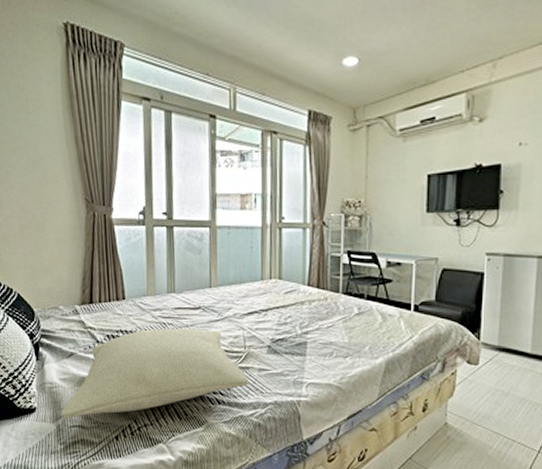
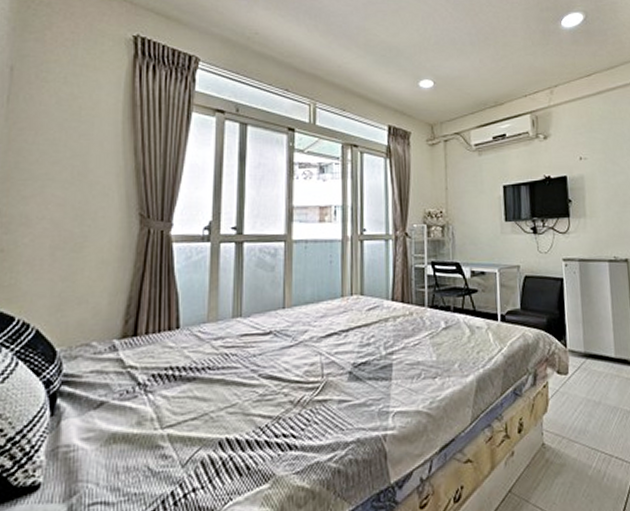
pillow: present [61,328,250,419] -> none [77,358,328,495]

